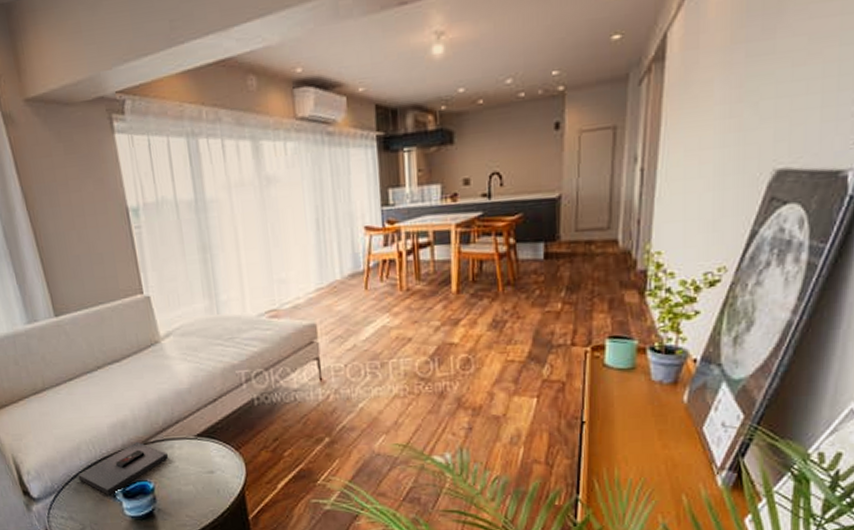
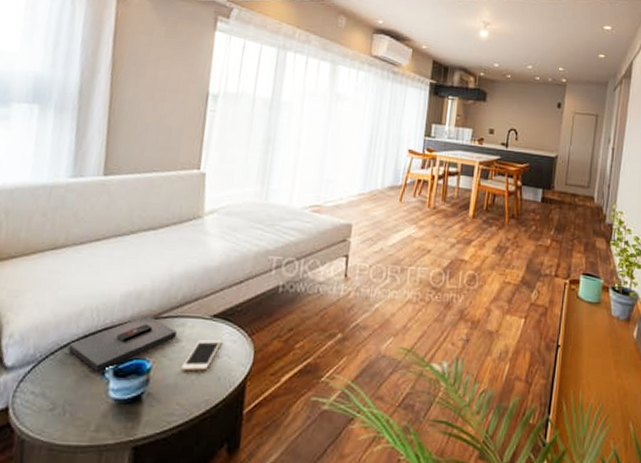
cell phone: none [181,456,212,488] -> present [181,339,222,371]

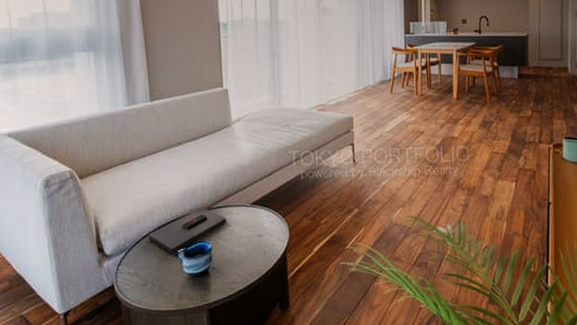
cell phone: present [181,339,222,371] -> none [235,222,262,249]

